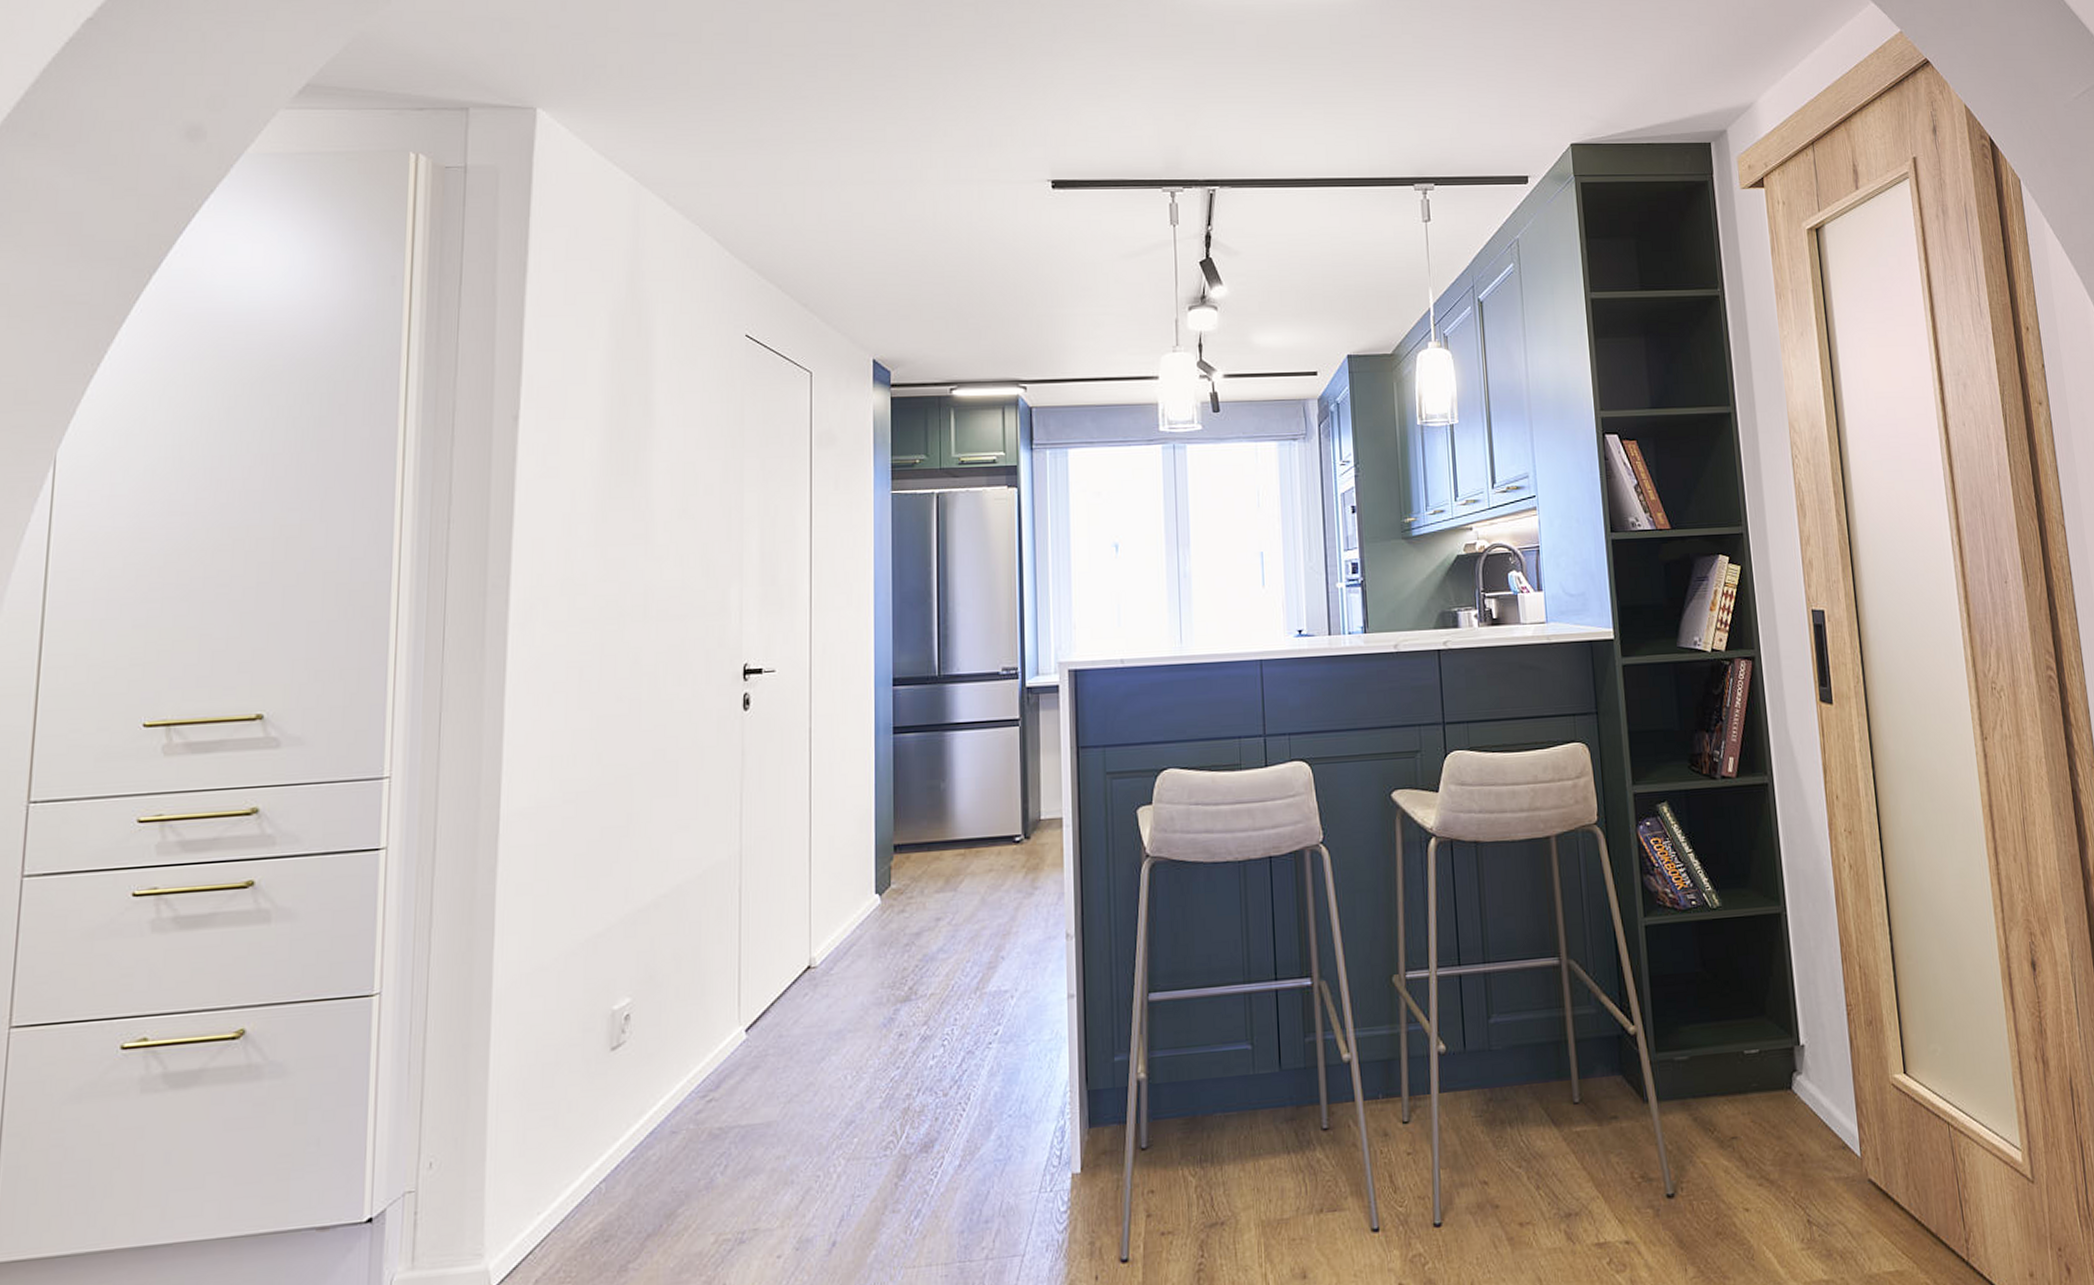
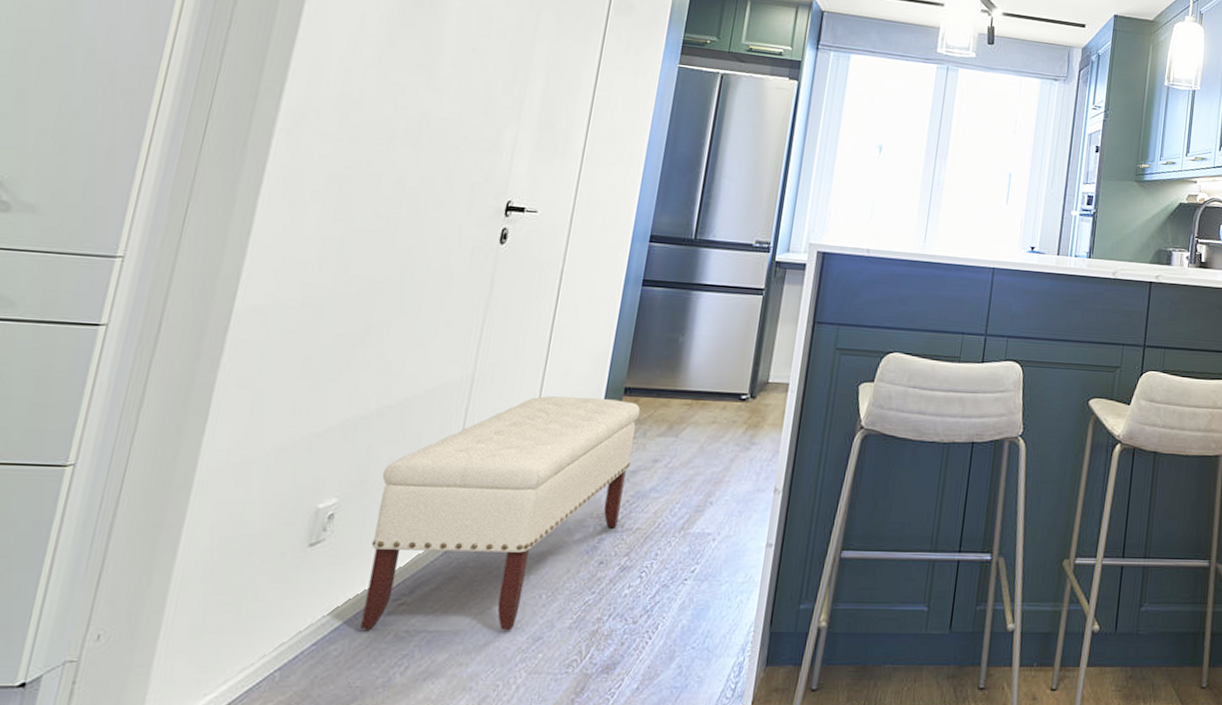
bench: none [670,859,914,1131] -> present [360,396,641,631]

